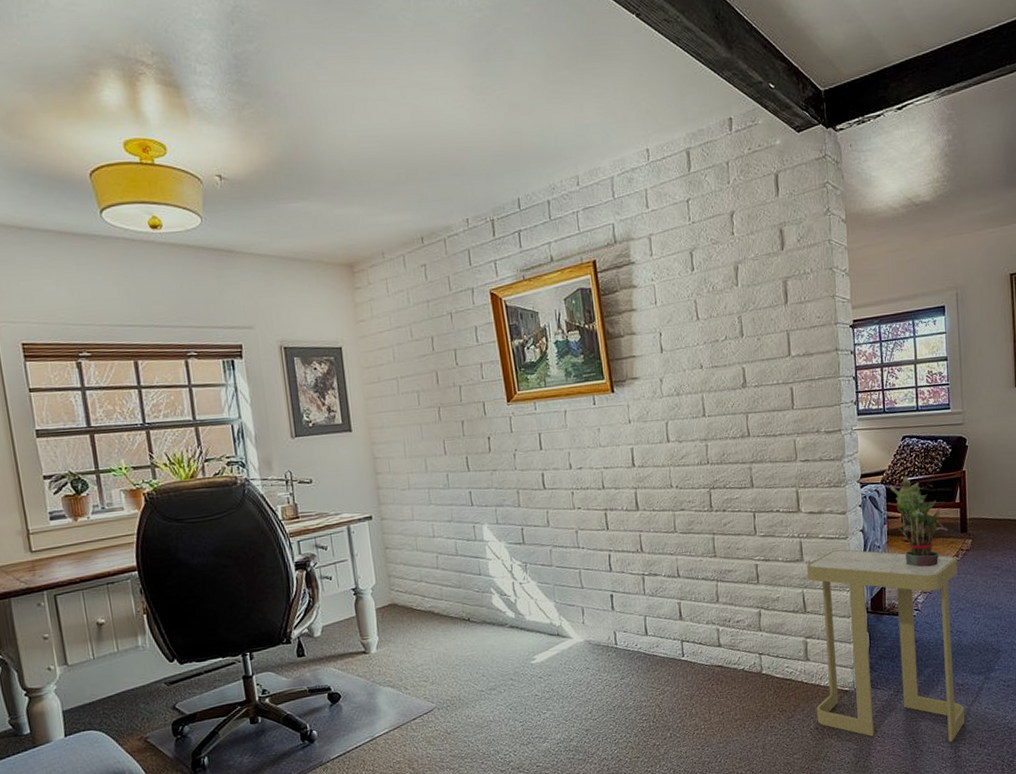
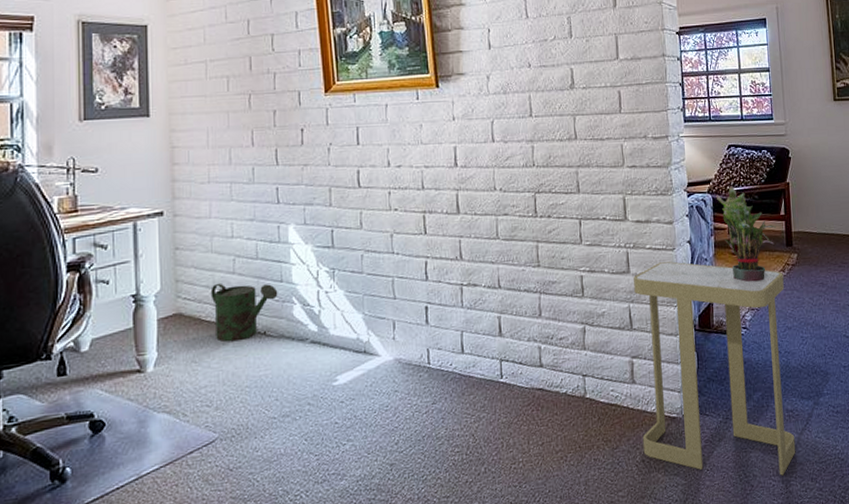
watering can: none [419,577,478,628] -> present [210,282,278,342]

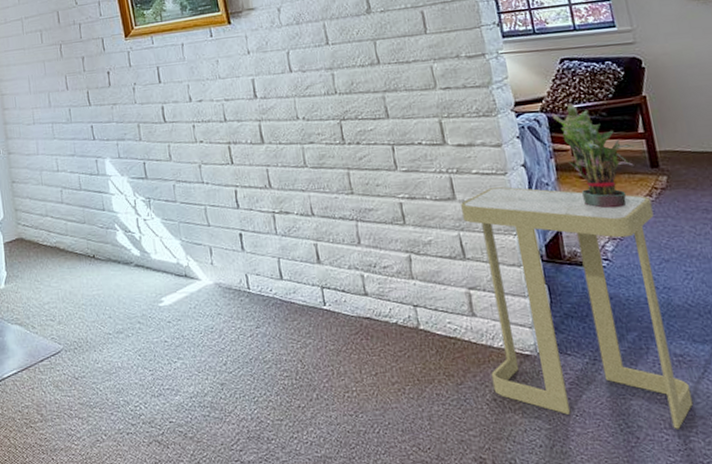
watering can: present [210,282,278,342] -> none [44,211,102,264]

